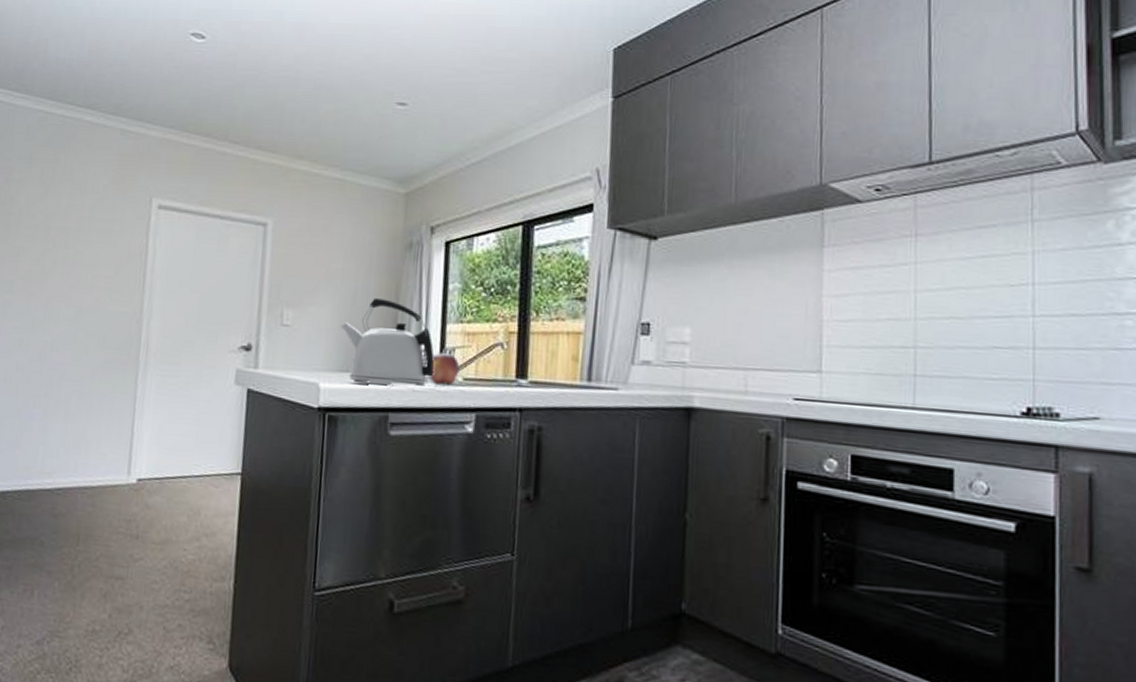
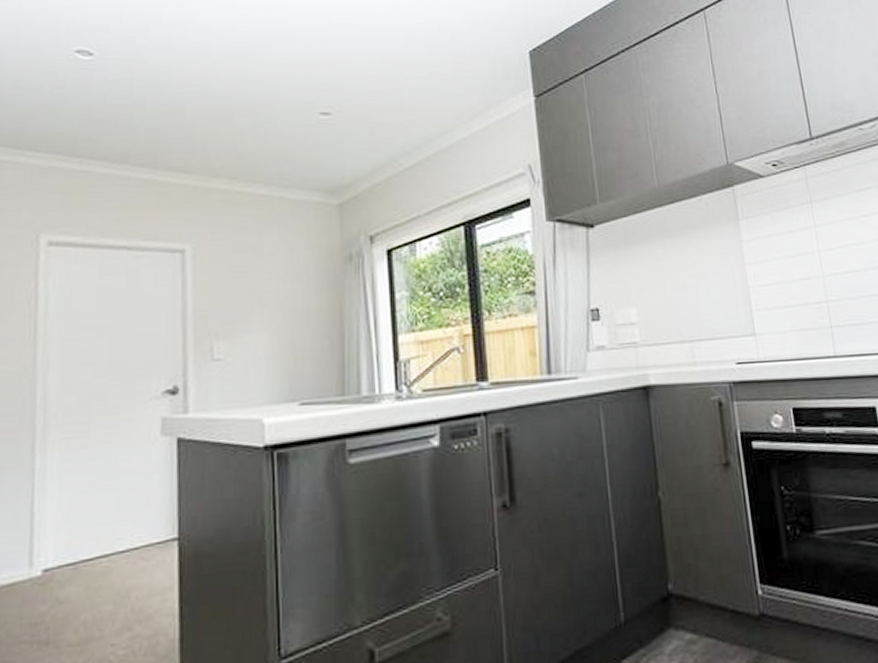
kettle: present [341,298,435,386] -> none [282,317,391,412]
fruit: present [428,351,460,386] -> none [384,365,418,402]

